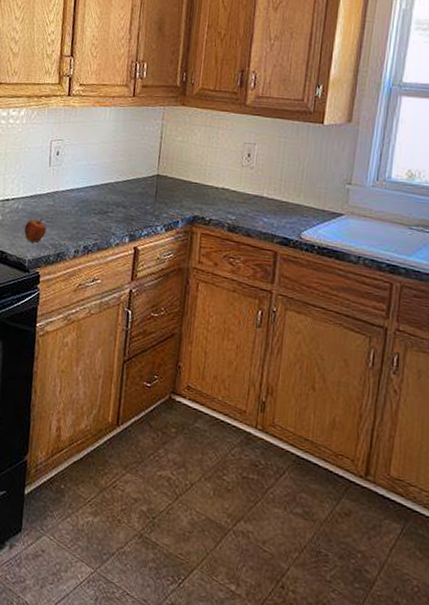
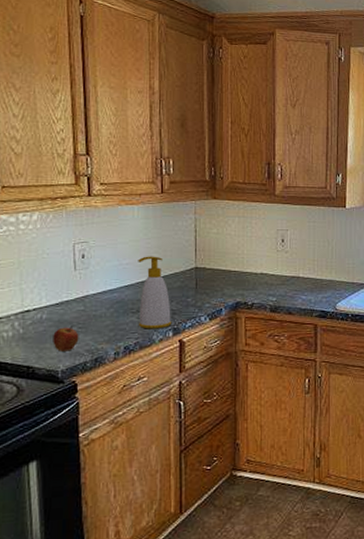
soap bottle: none [99,158,130,233] -> present [138,256,172,329]

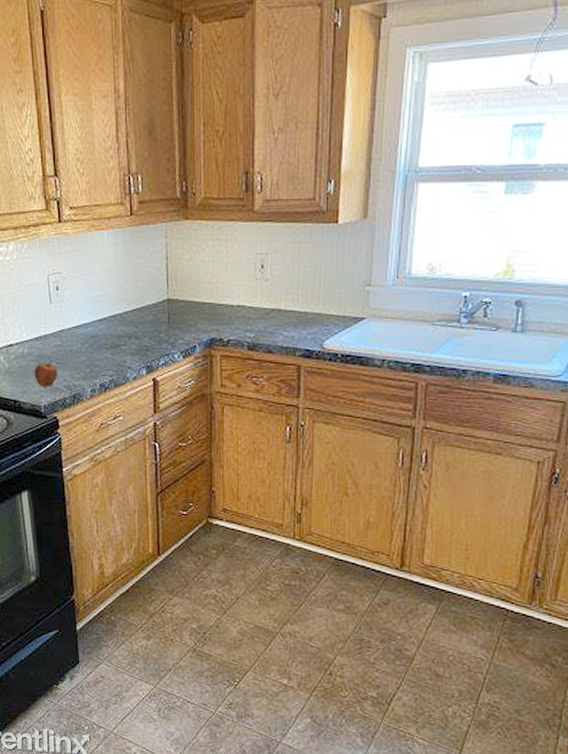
soap bottle: present [138,256,172,329] -> none [110,287,145,366]

